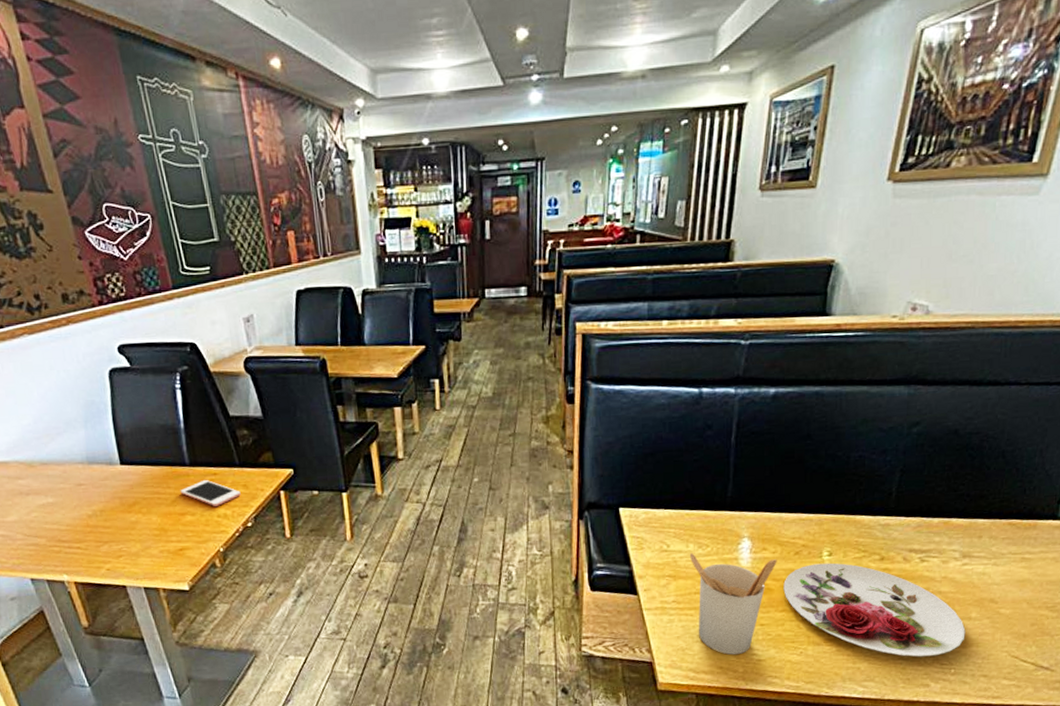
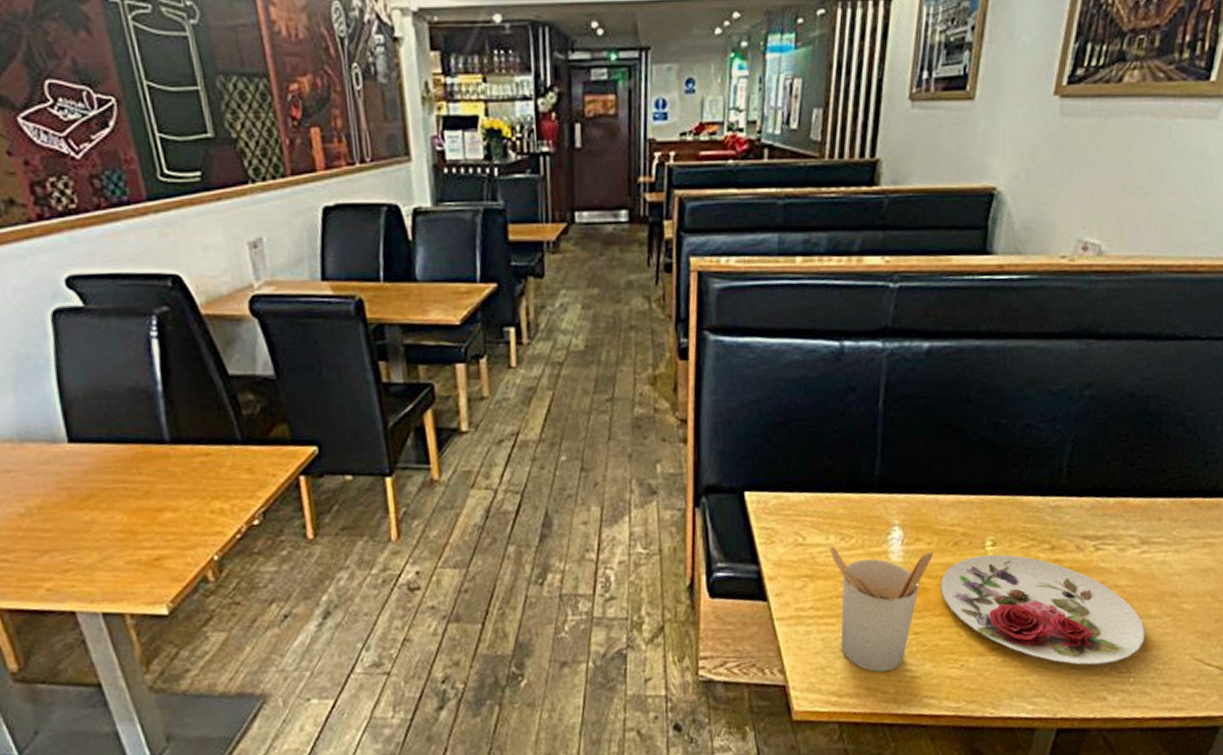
cell phone: present [180,479,241,506] -> none [156,461,244,499]

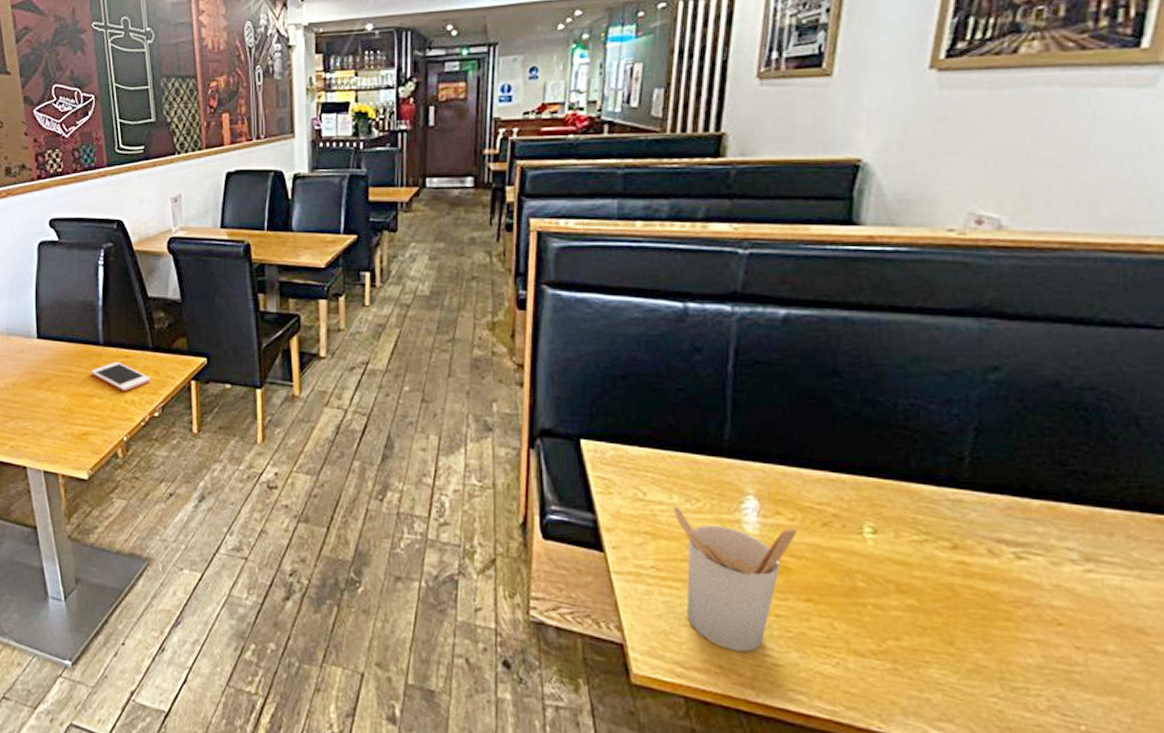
cell phone: none [156,461,244,499] -> present [91,361,151,391]
plate: present [941,554,1145,666] -> none [807,541,1100,701]

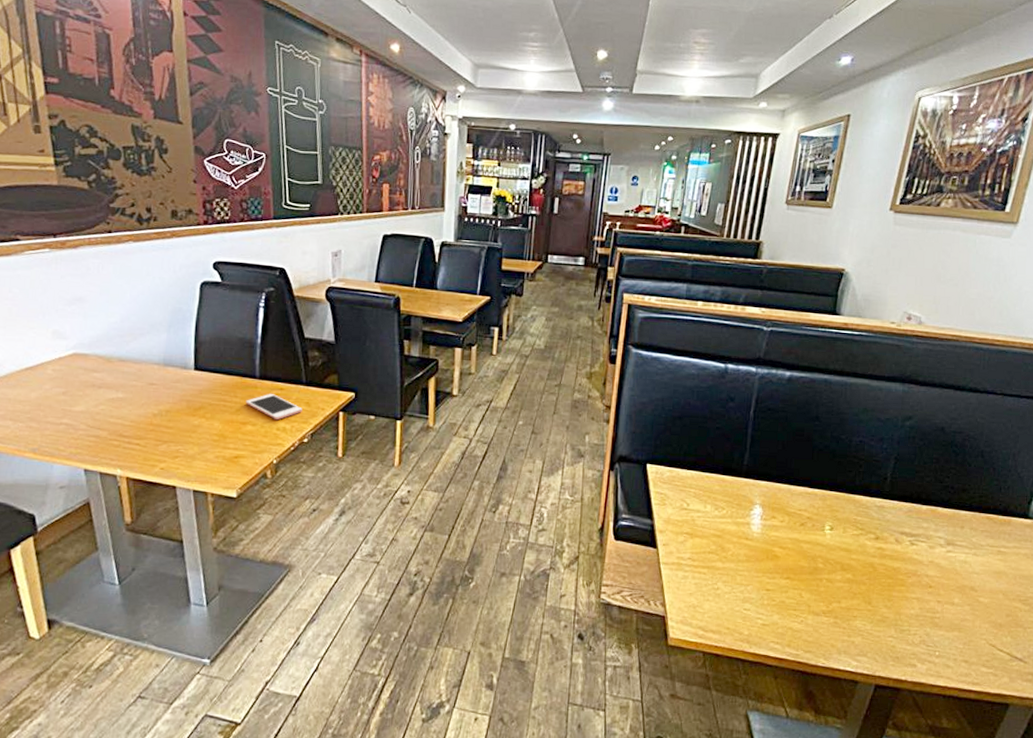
utensil holder: present [673,507,797,653] -> none [706,514,784,617]

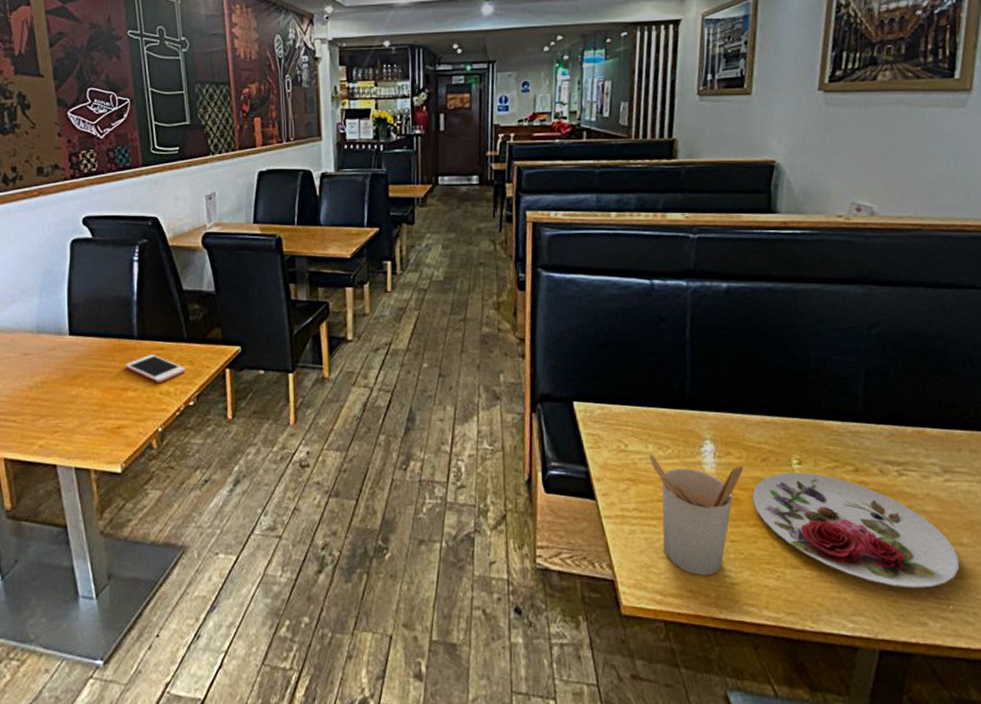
utensil holder: none [706,514,784,617] -> present [649,455,744,576]
plate: none [788,536,949,637] -> present [752,472,960,589]

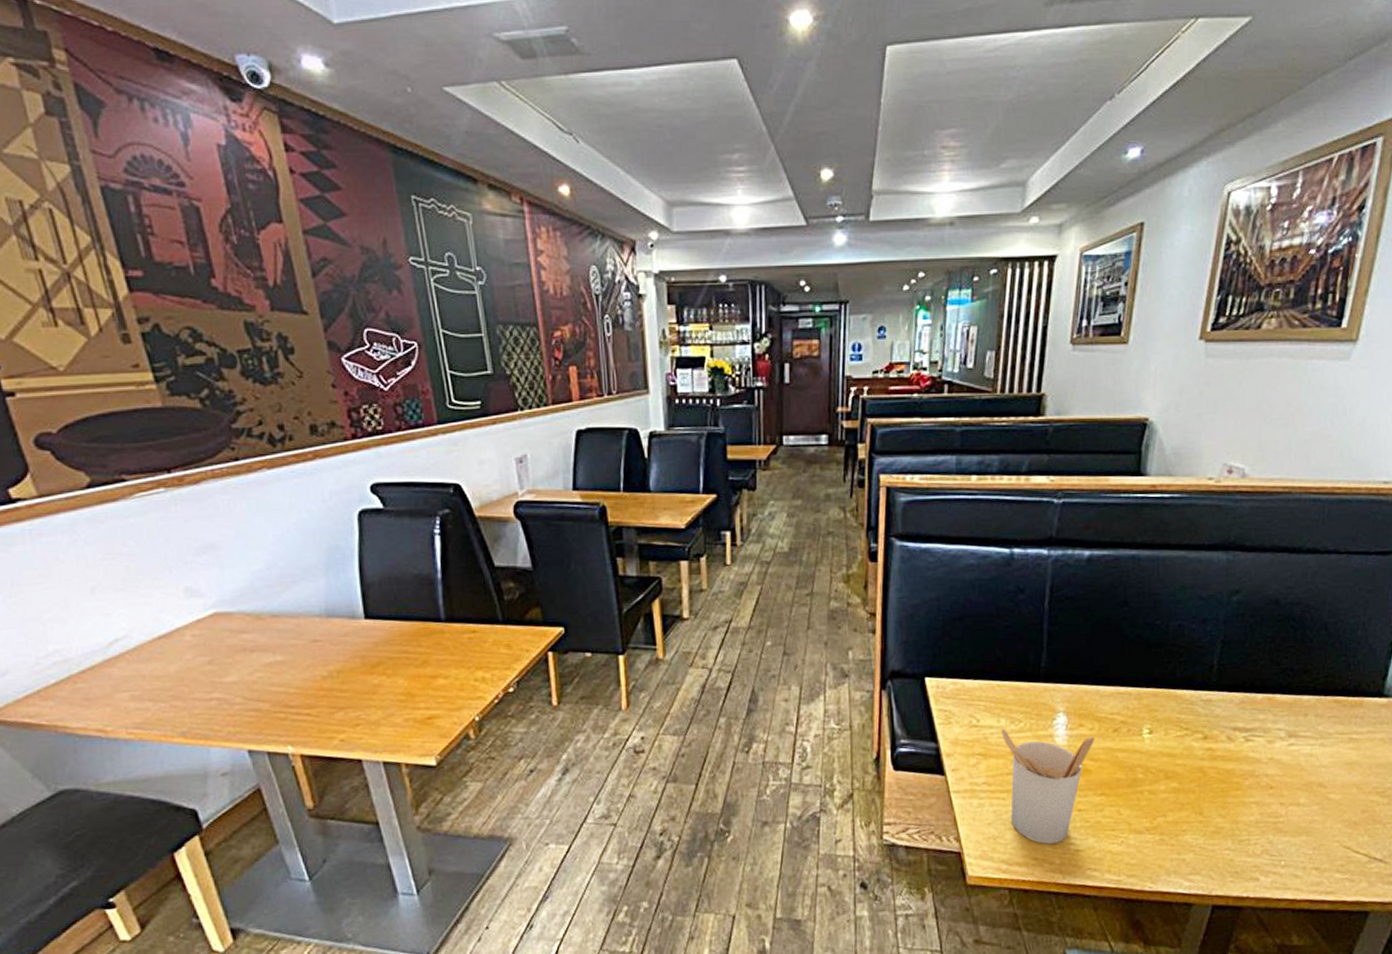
cell phone: present [125,353,186,382] -> none [432,637,503,668]
plate: present [752,472,960,589] -> none [1102,741,1295,848]

